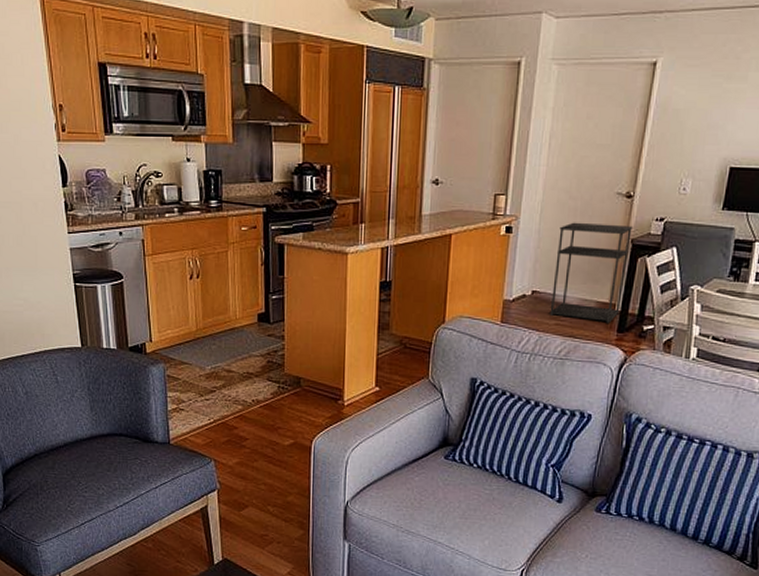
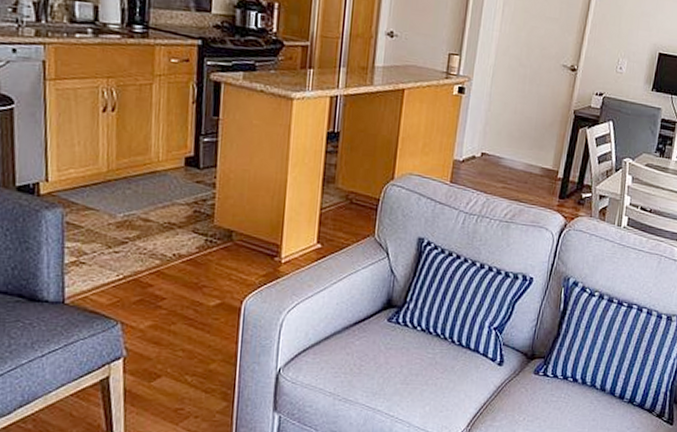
shelving unit: present [549,222,634,323] -> none [497,88,576,189]

